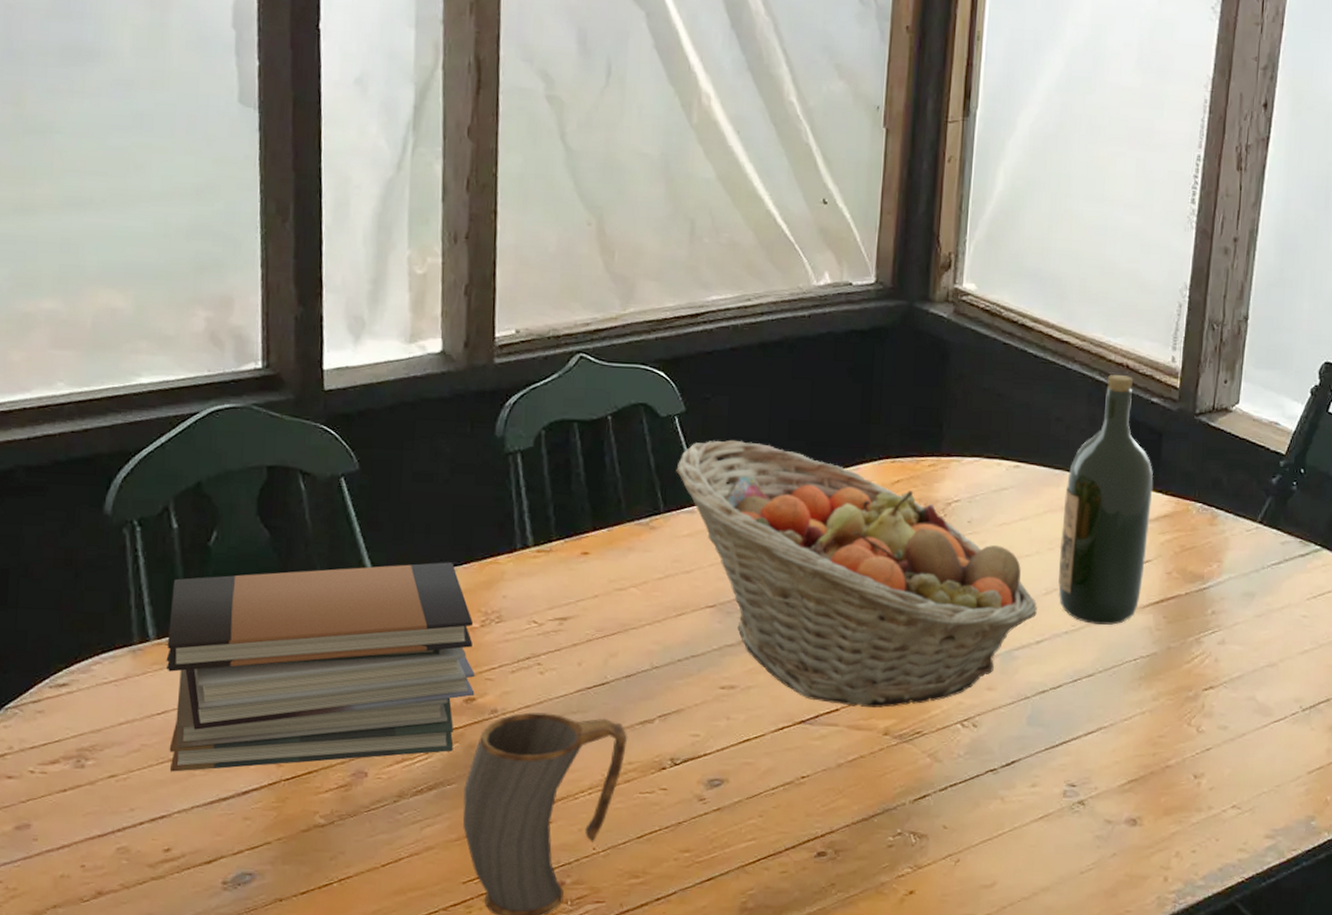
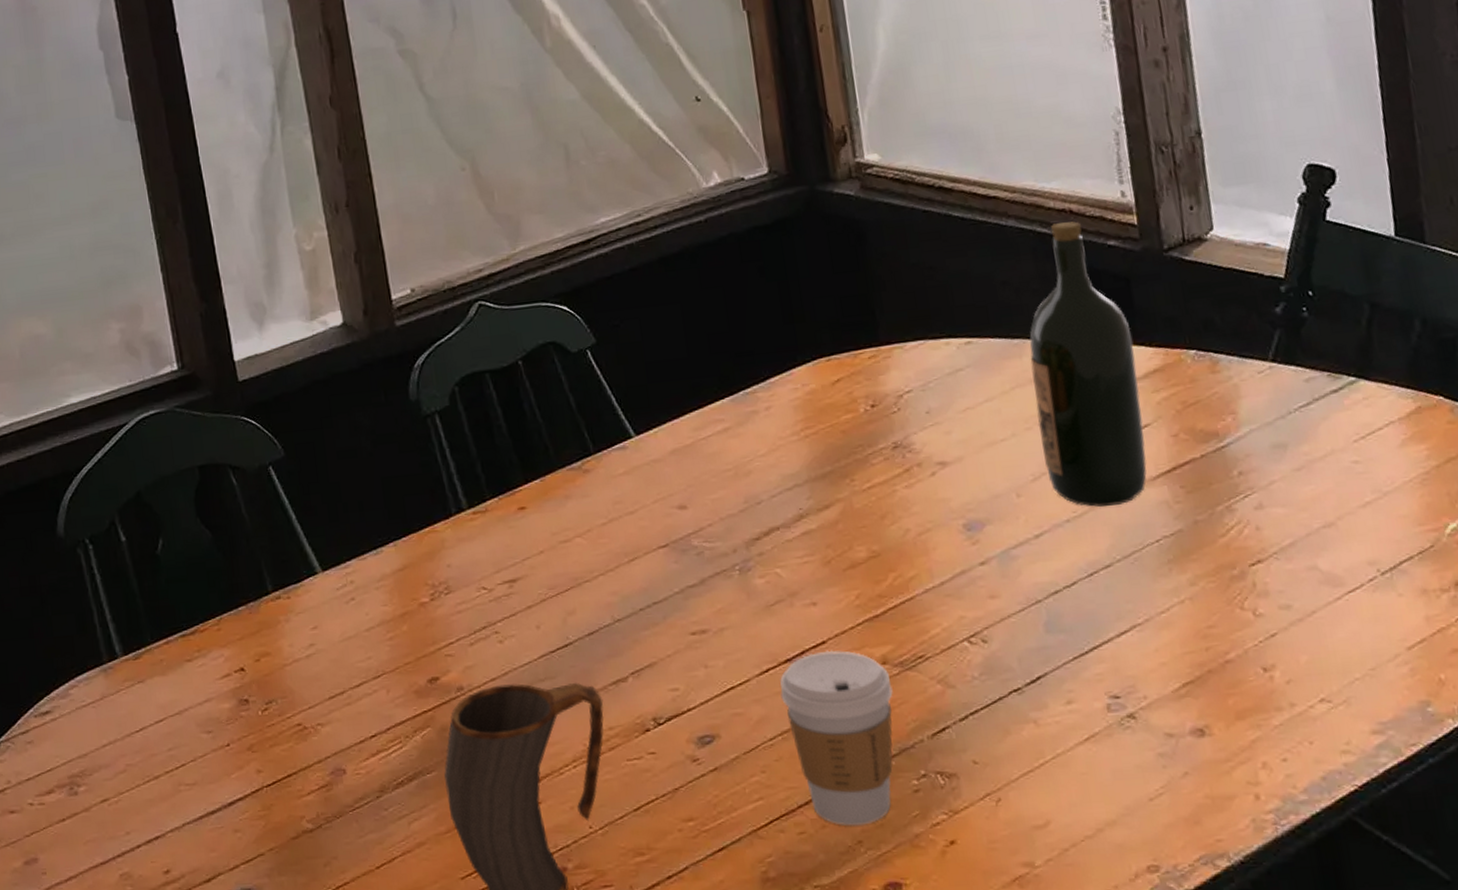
book stack: present [166,562,475,772] -> none [130,537,438,790]
fruit basket: present [676,440,1037,708] -> none [598,363,1029,636]
coffee cup: none [790,717,888,871] -> present [780,650,893,826]

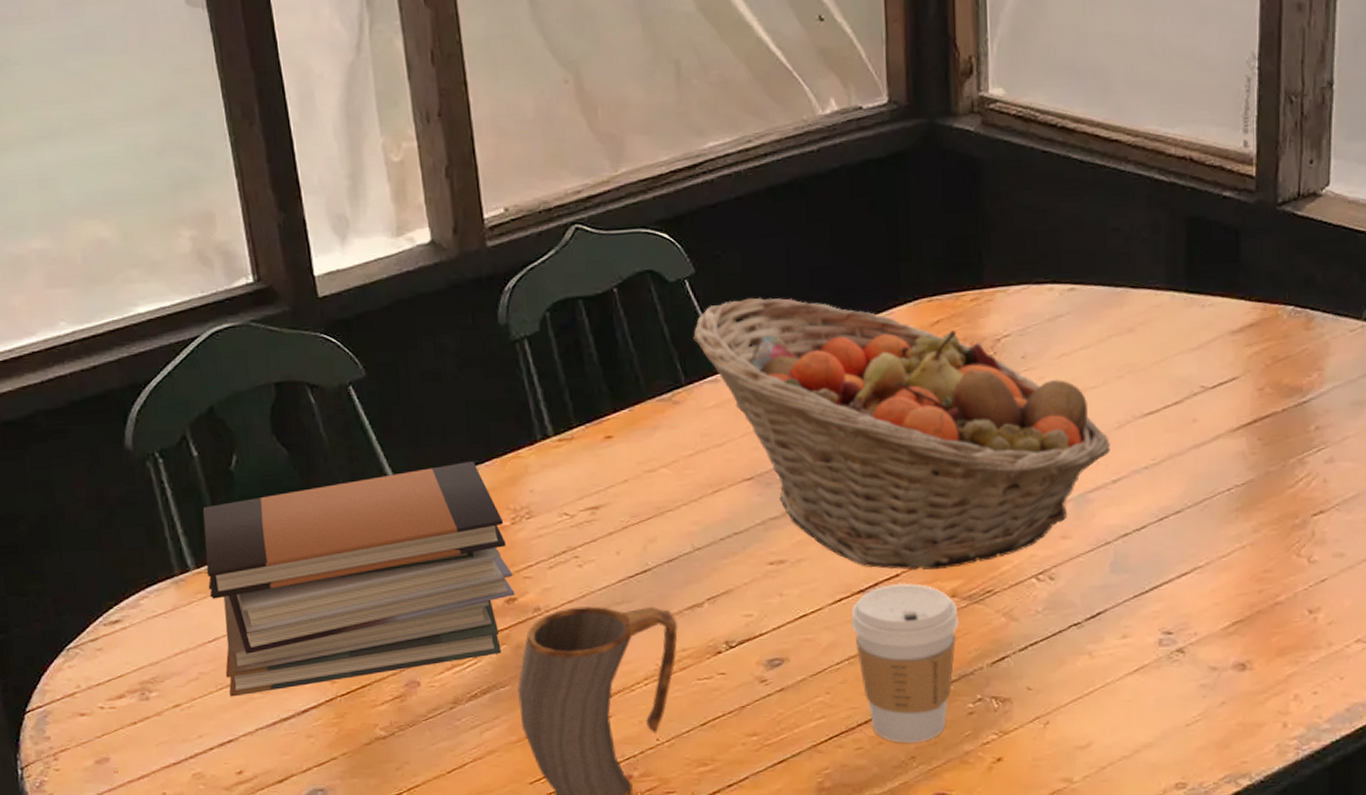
book stack: none [130,537,438,790] -> present [202,461,515,697]
fruit basket: none [598,363,1029,636] -> present [693,297,1110,570]
wine bottle: present [1029,221,1147,507] -> none [1129,170,1234,455]

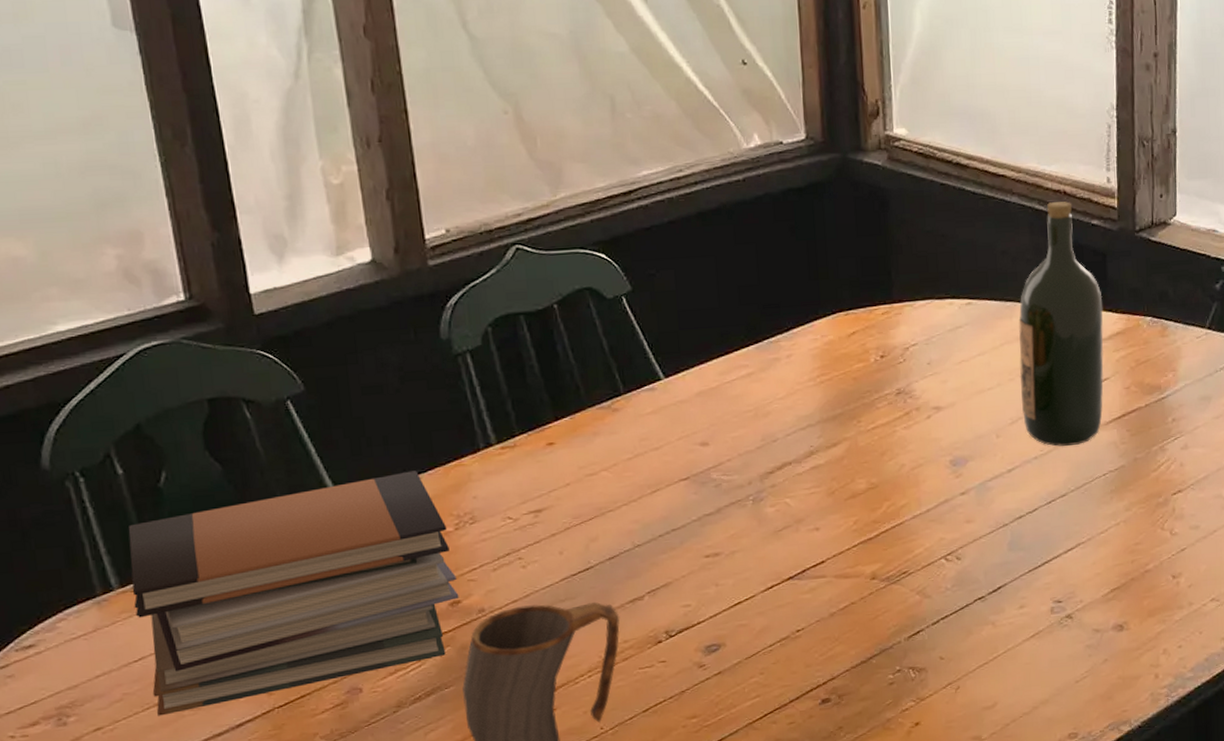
fruit basket: present [693,297,1110,570] -> none [630,312,1005,557]
coffee cup: present [851,583,959,744] -> none [782,568,879,715]
wine bottle: none [1129,170,1234,455] -> present [1019,201,1104,447]

